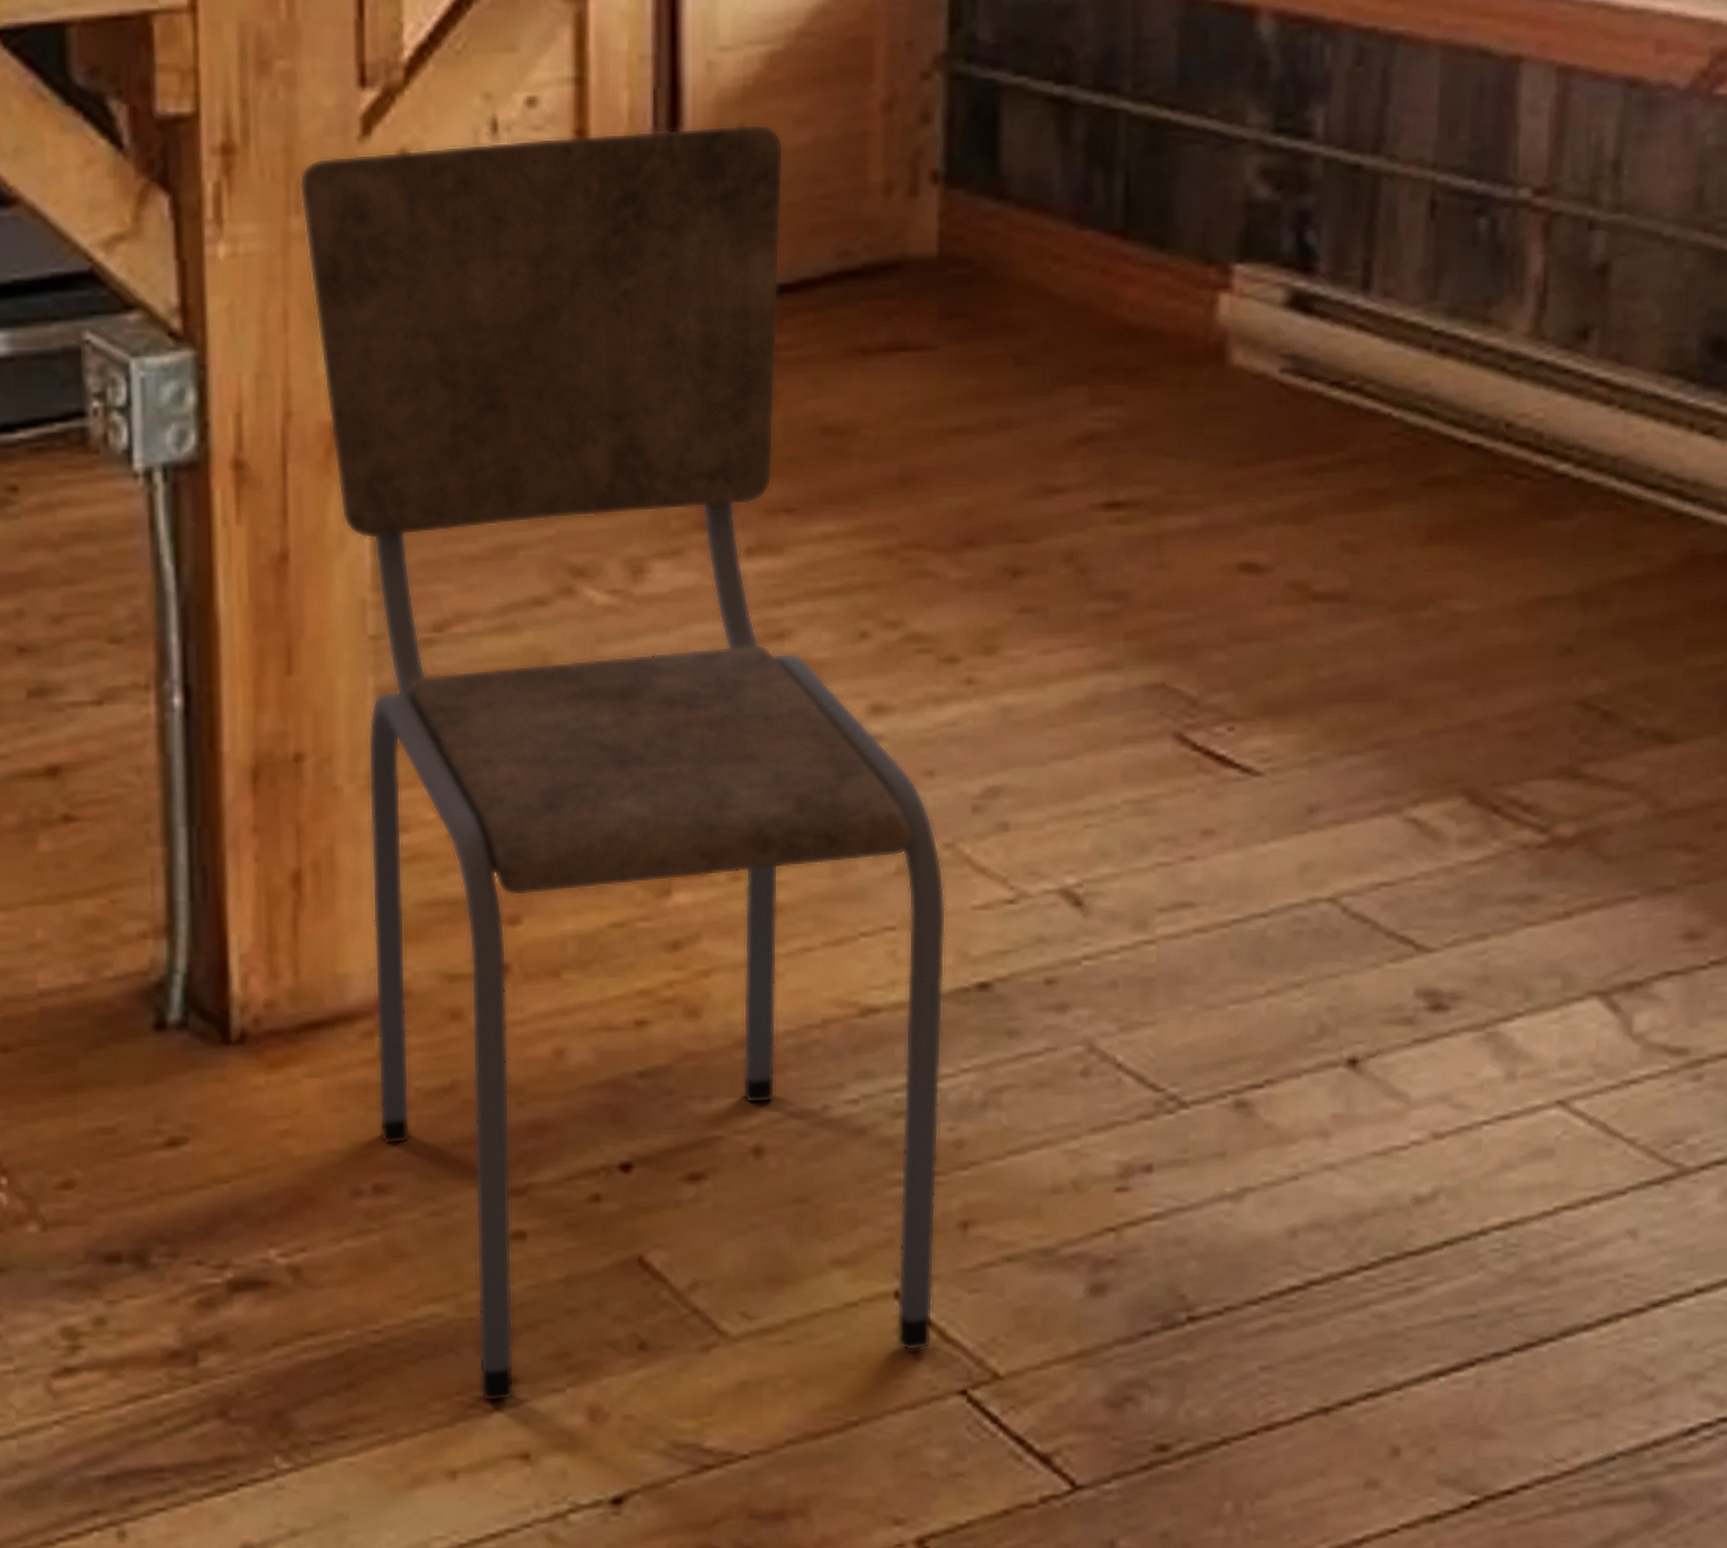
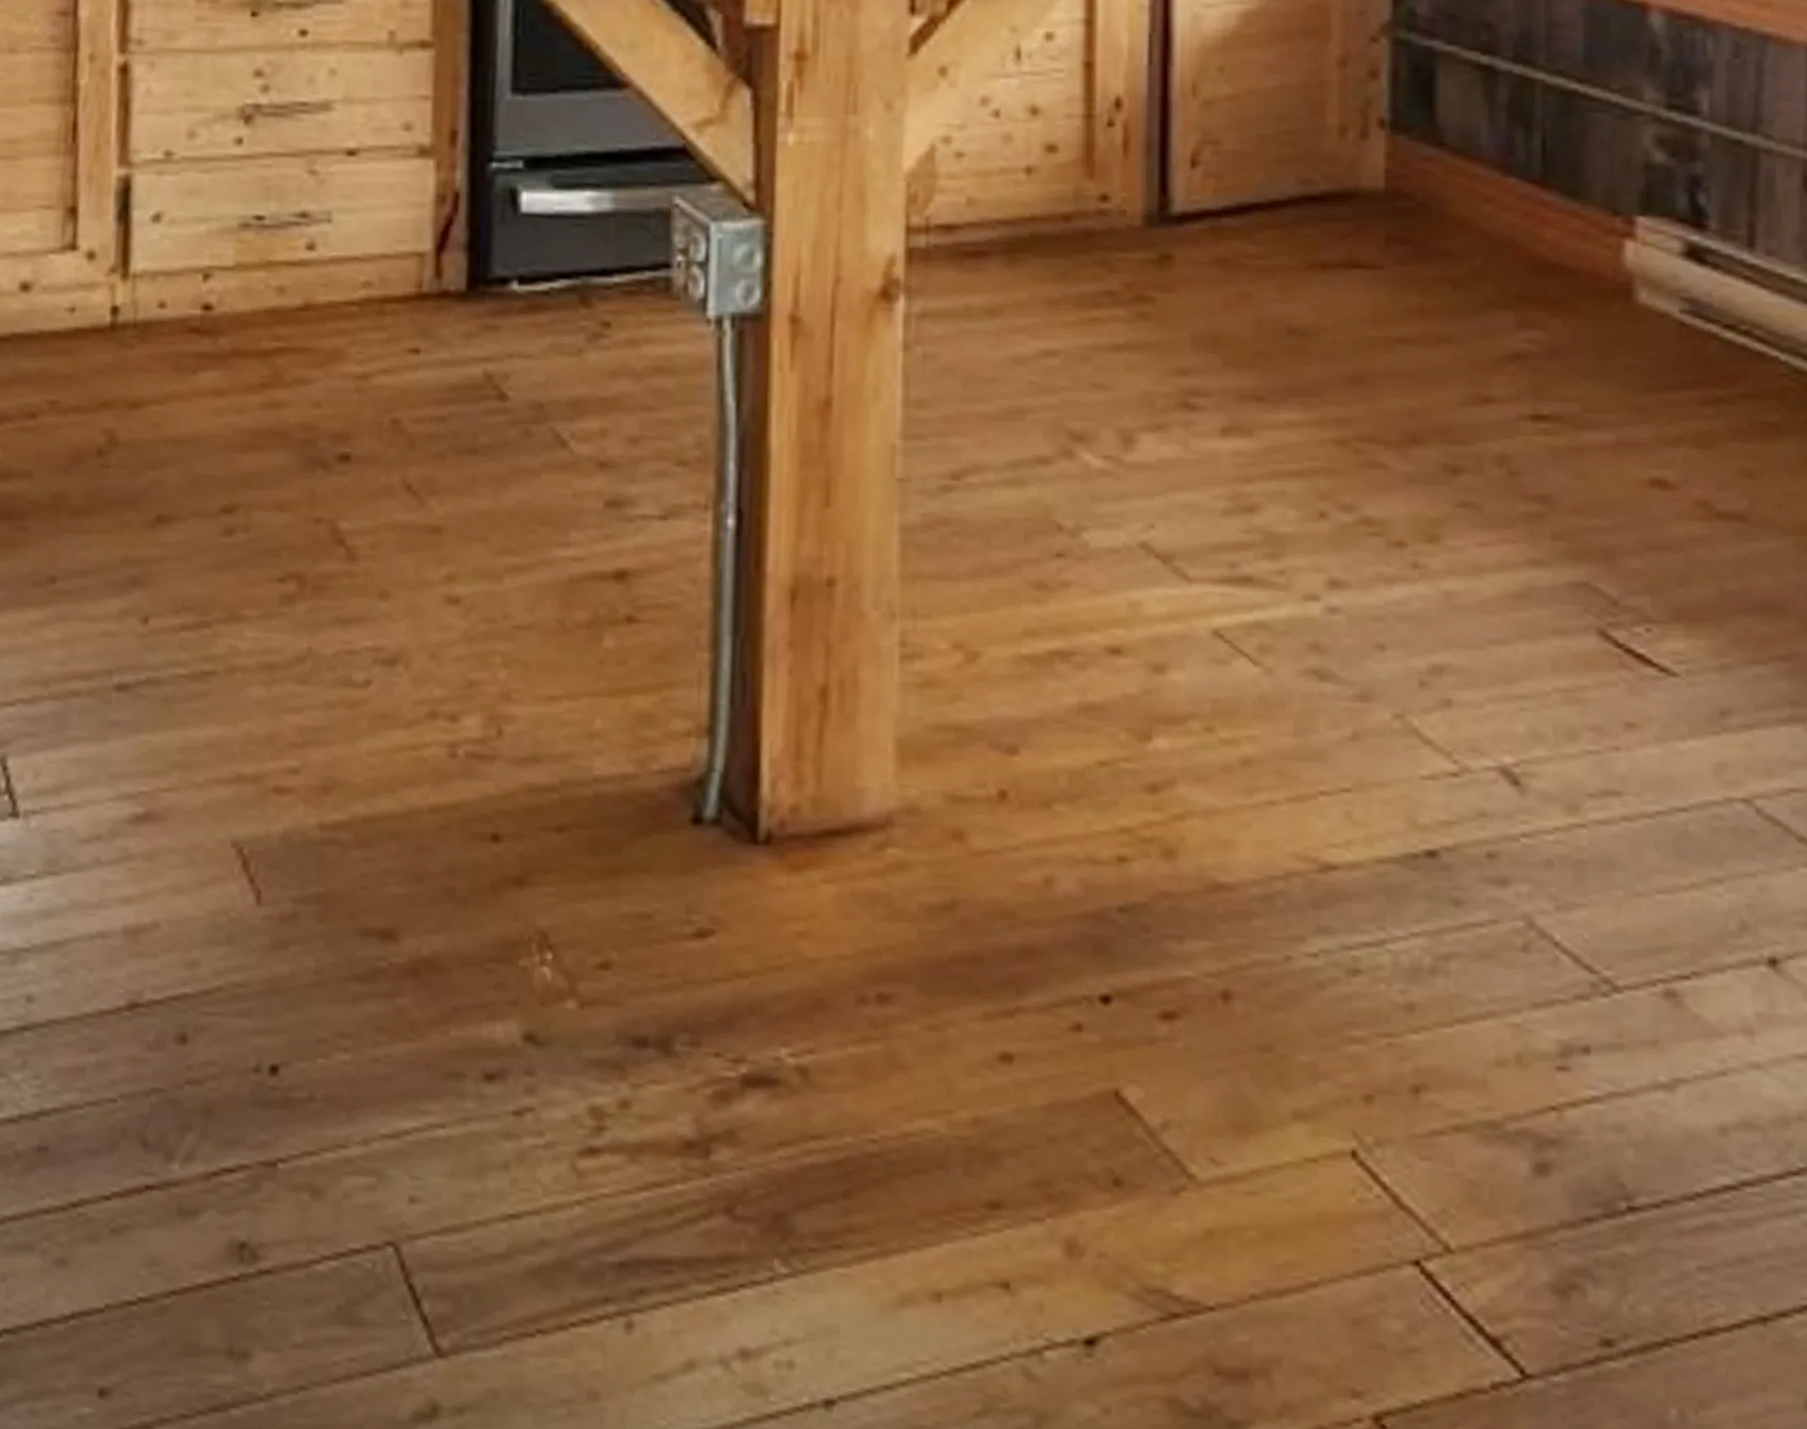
dining chair: present [299,123,947,1402] -> none [857,66,1397,1225]

